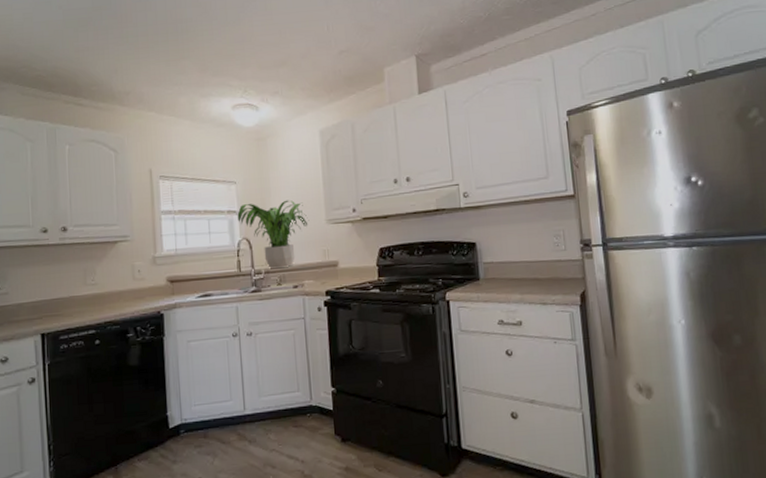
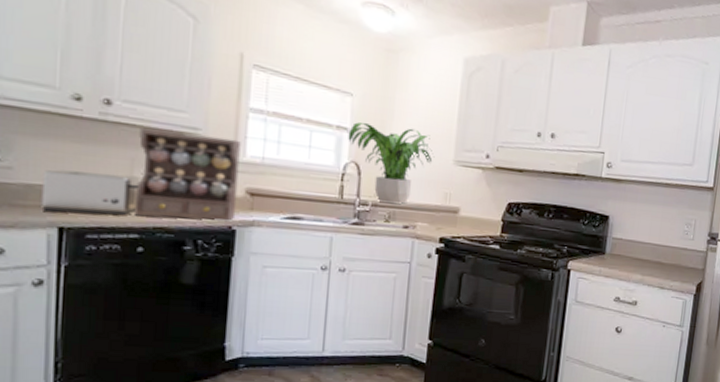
toaster: none [27,283,92,324] -> present [41,169,139,216]
spice rack: none [87,239,162,315] -> present [135,128,241,221]

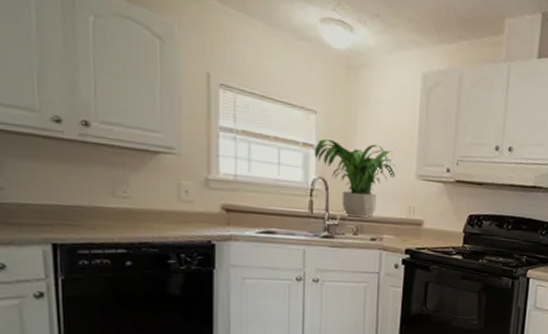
toaster: present [41,169,139,216] -> none [32,189,122,233]
spice rack: present [135,128,241,221] -> none [118,148,214,236]

